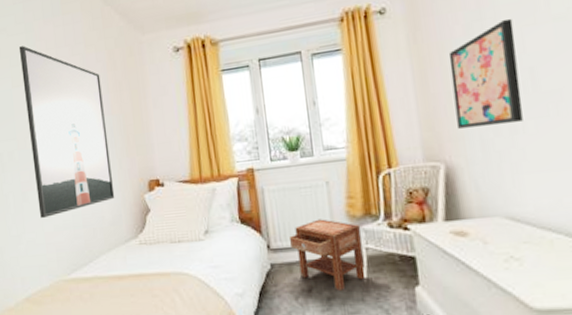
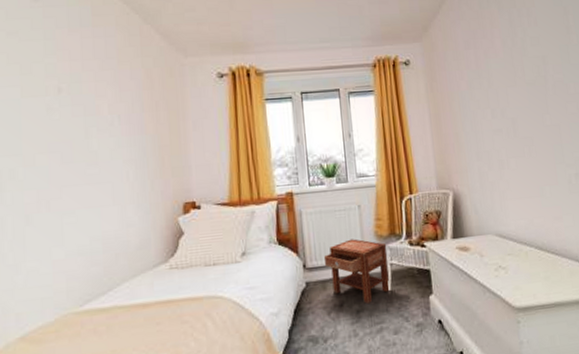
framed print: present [18,45,115,218] -> none [33,53,144,244]
wall art: present [448,18,523,129] -> none [456,79,508,163]

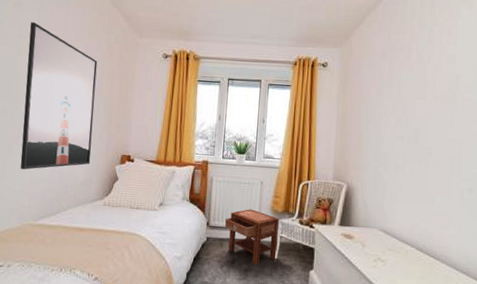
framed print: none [33,53,144,244] -> present [20,22,98,170]

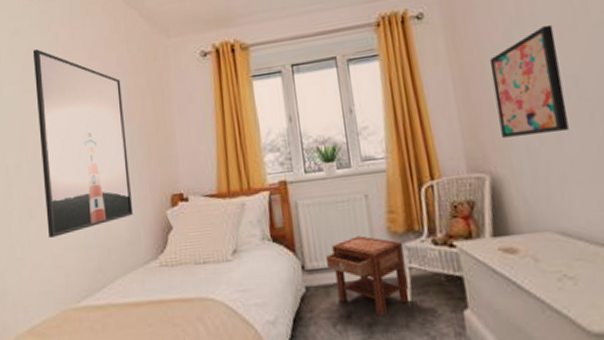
wall art: none [361,90,410,164] -> present [489,24,569,138]

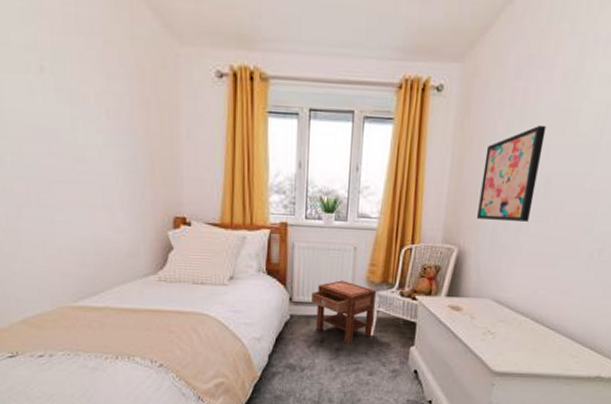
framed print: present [32,49,134,238] -> none [10,18,134,239]

